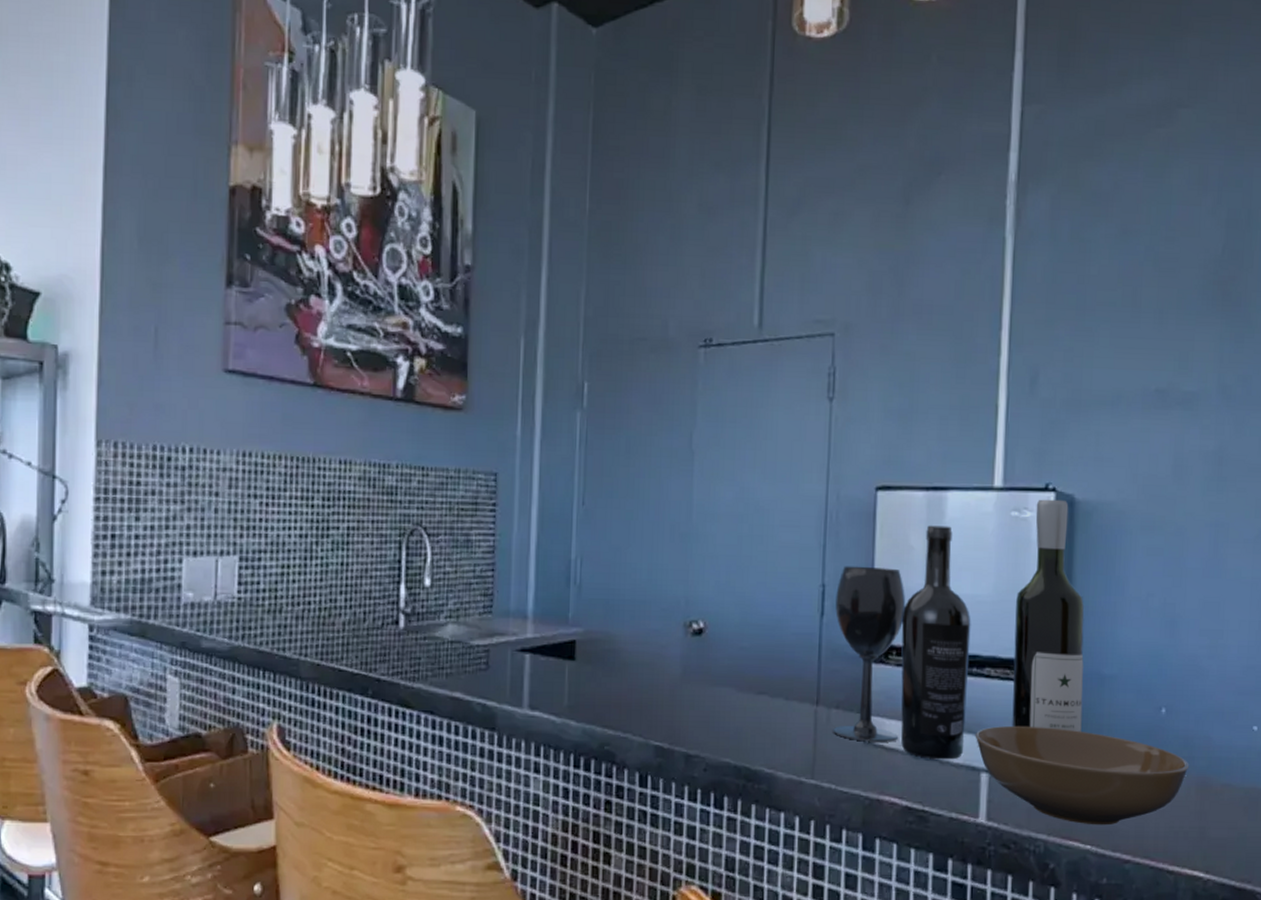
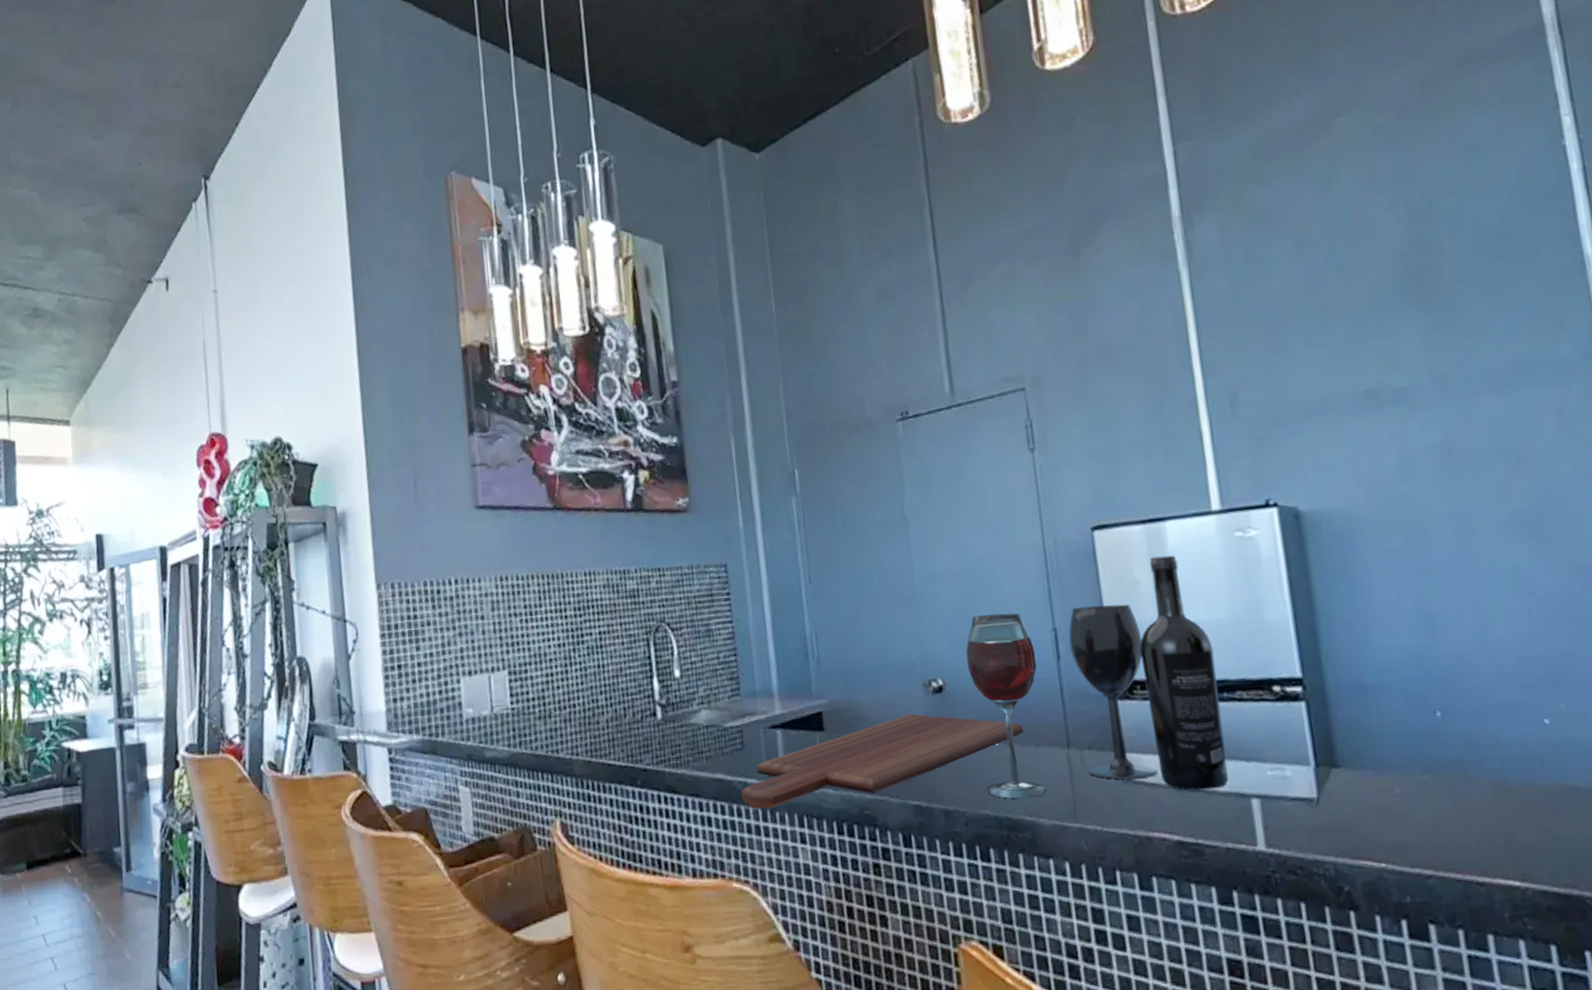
cutting board: none [478,654,777,734] -> present [741,714,1024,809]
wineglass: none [731,562,801,751] -> present [965,613,1047,799]
bowl: present [975,725,1190,826] -> none [1237,744,1480,842]
bottle: present [1012,499,1085,732] -> none [1255,513,1352,748]

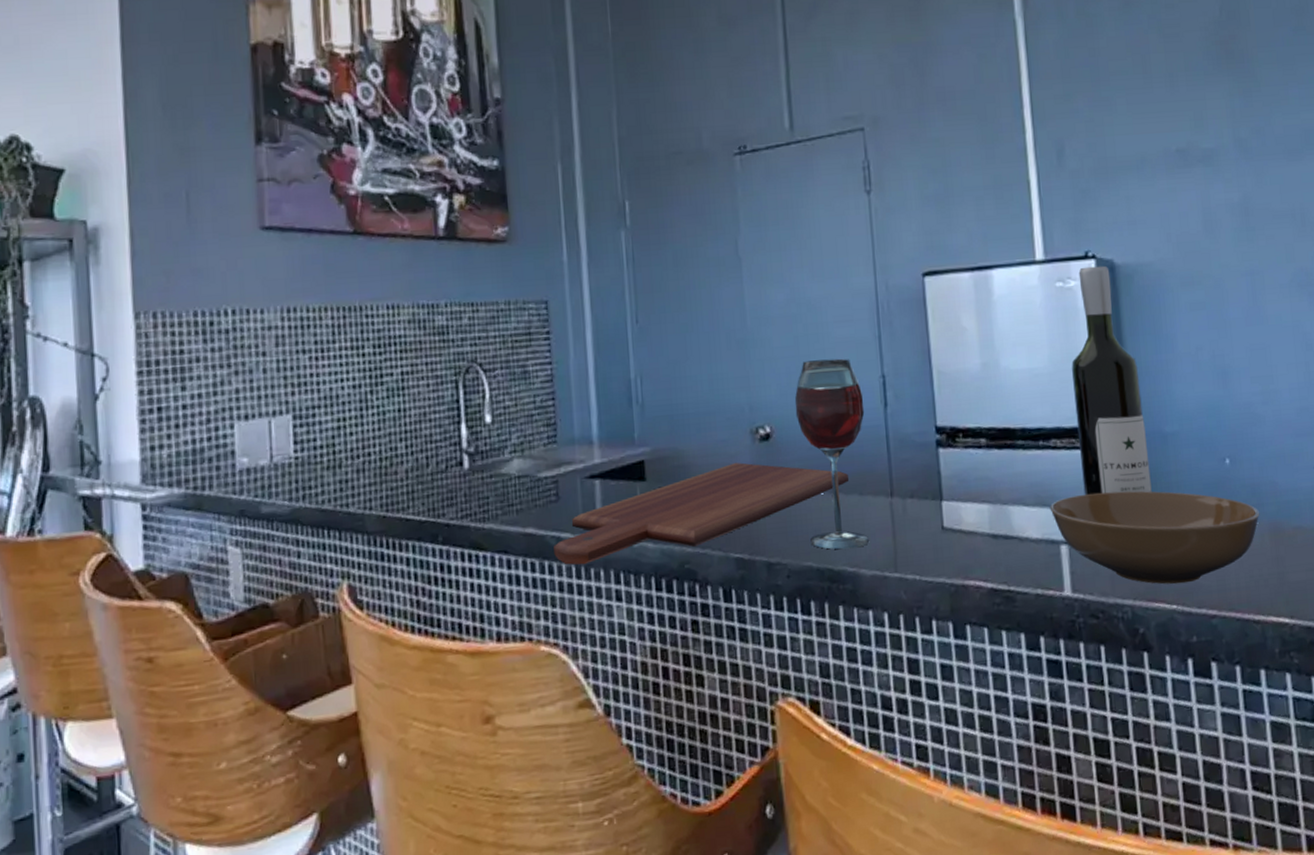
wine glass: present [1068,604,1158,780] -> none [896,351,976,528]
wine bottle: present [1140,555,1229,790] -> none [963,303,1041,537]
bowl: none [1237,744,1480,842] -> present [1049,491,1260,584]
bottle: none [1255,513,1352,748] -> present [1071,265,1152,495]

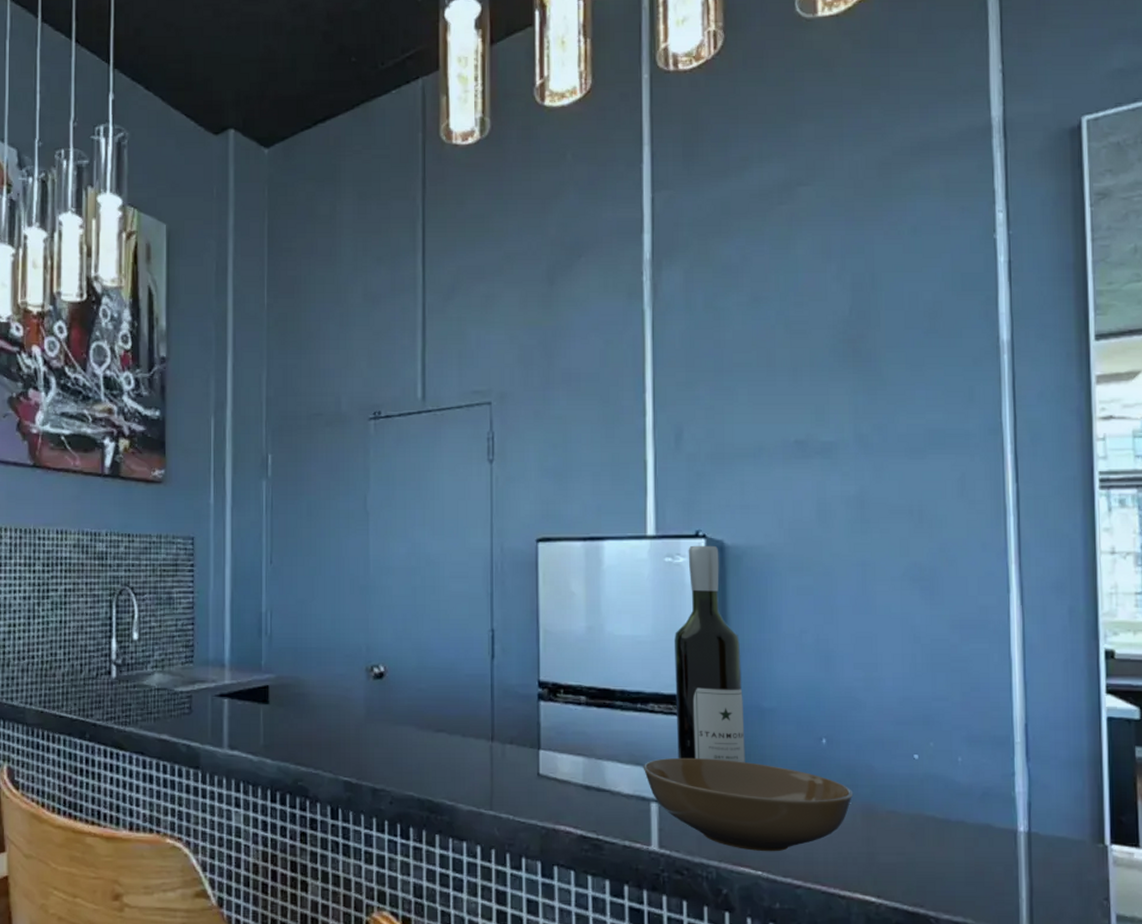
cutting board: present [554,462,849,565] -> none [184,696,454,772]
wineglass: present [794,358,869,550] -> none [408,610,473,784]

